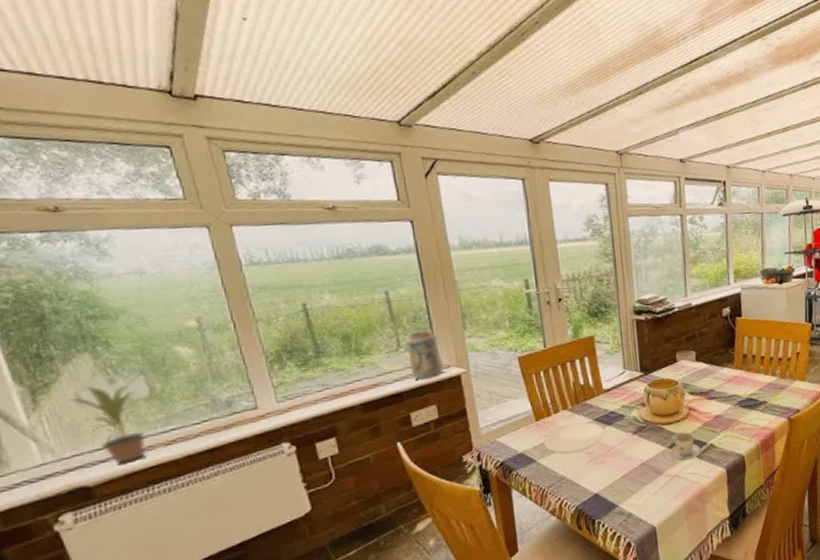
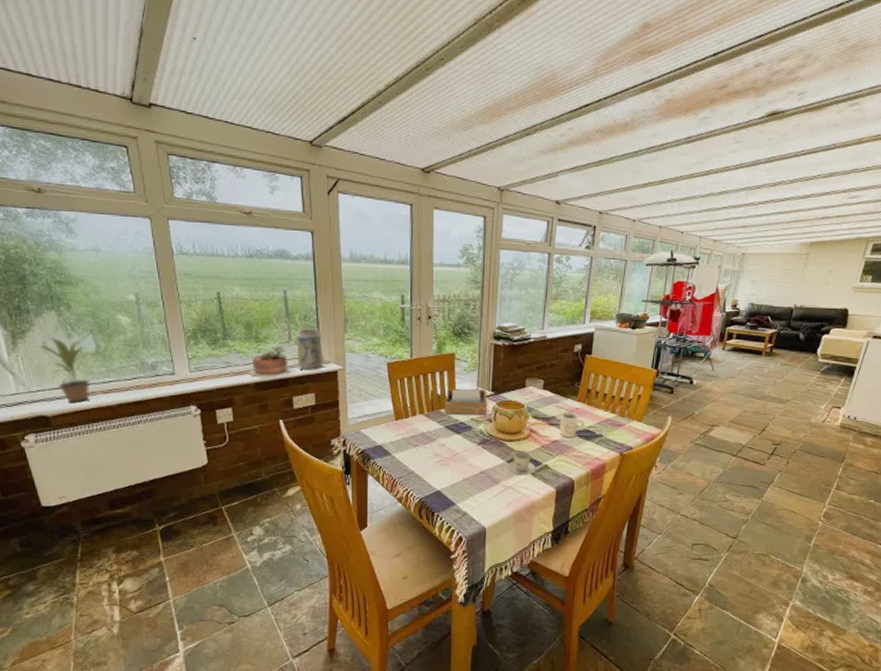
succulent plant: none [351,356,410,399] -> present [248,346,295,380]
plate: present [543,422,605,454] -> none [399,427,453,453]
napkin holder: none [590,370,638,406] -> present [445,388,487,415]
mug: none [719,381,746,410] -> present [559,412,585,438]

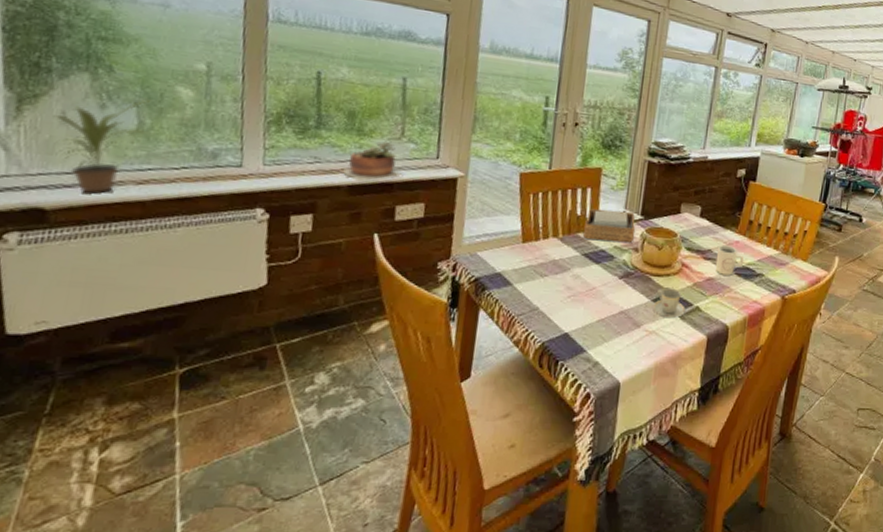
decorative vase: present [295,328,324,371] -> none [408,124,444,176]

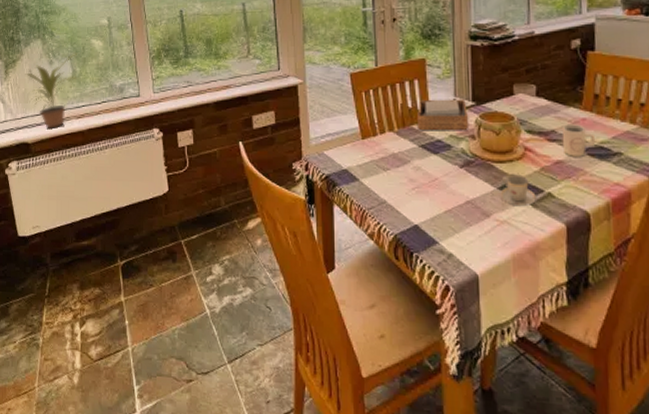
succulent plant: present [341,142,403,182] -> none [208,61,254,98]

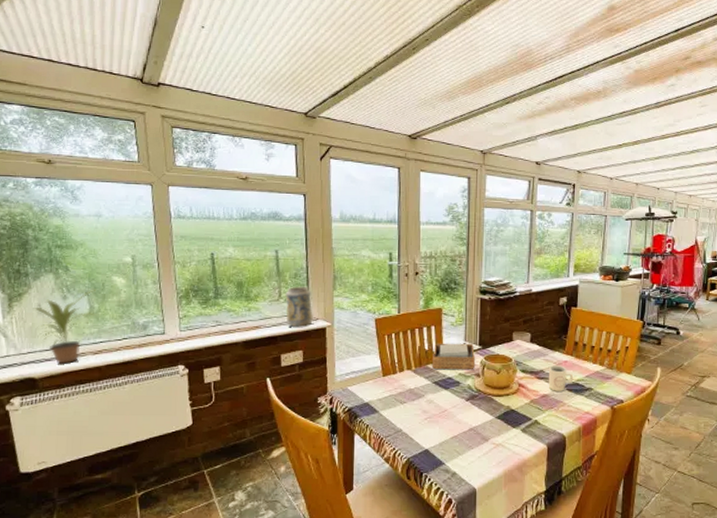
decorative vase: none [254,40,284,87] -> present [285,286,313,328]
teacup: present [500,174,536,207] -> none [497,406,526,432]

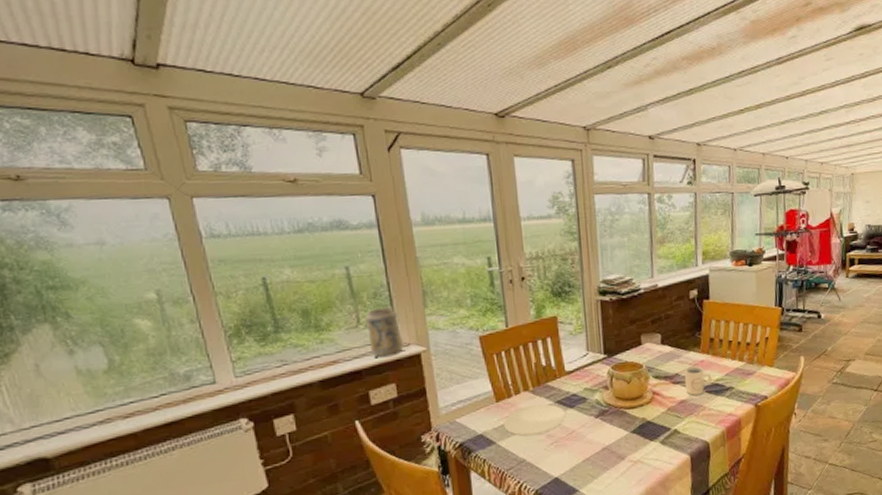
potted plant: present [34,289,101,365] -> none [30,337,125,437]
plate: none [387,383,441,410] -> present [503,404,566,436]
napkin holder: present [432,343,475,370] -> none [552,352,601,388]

